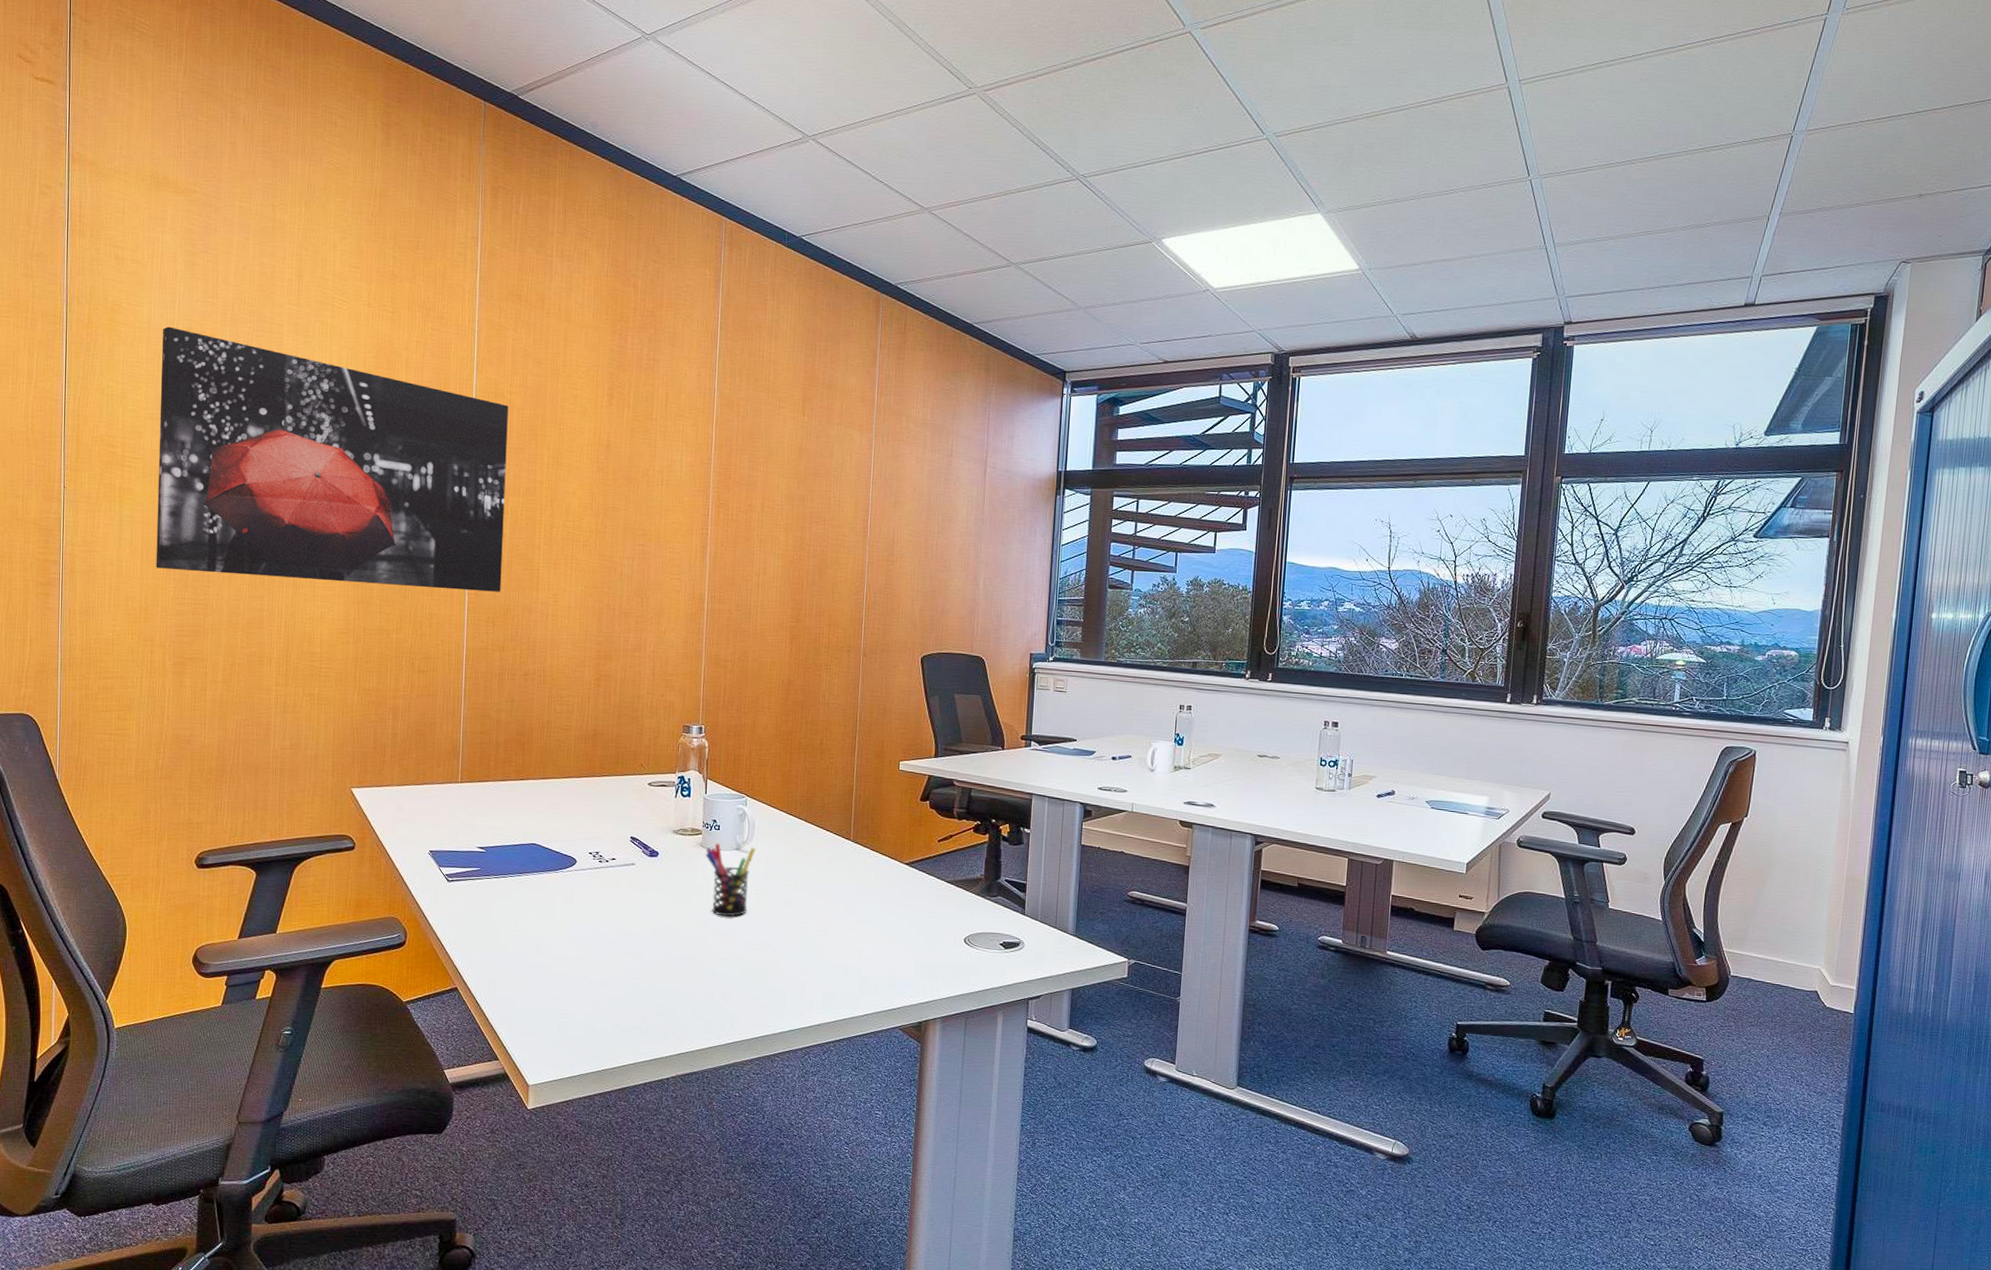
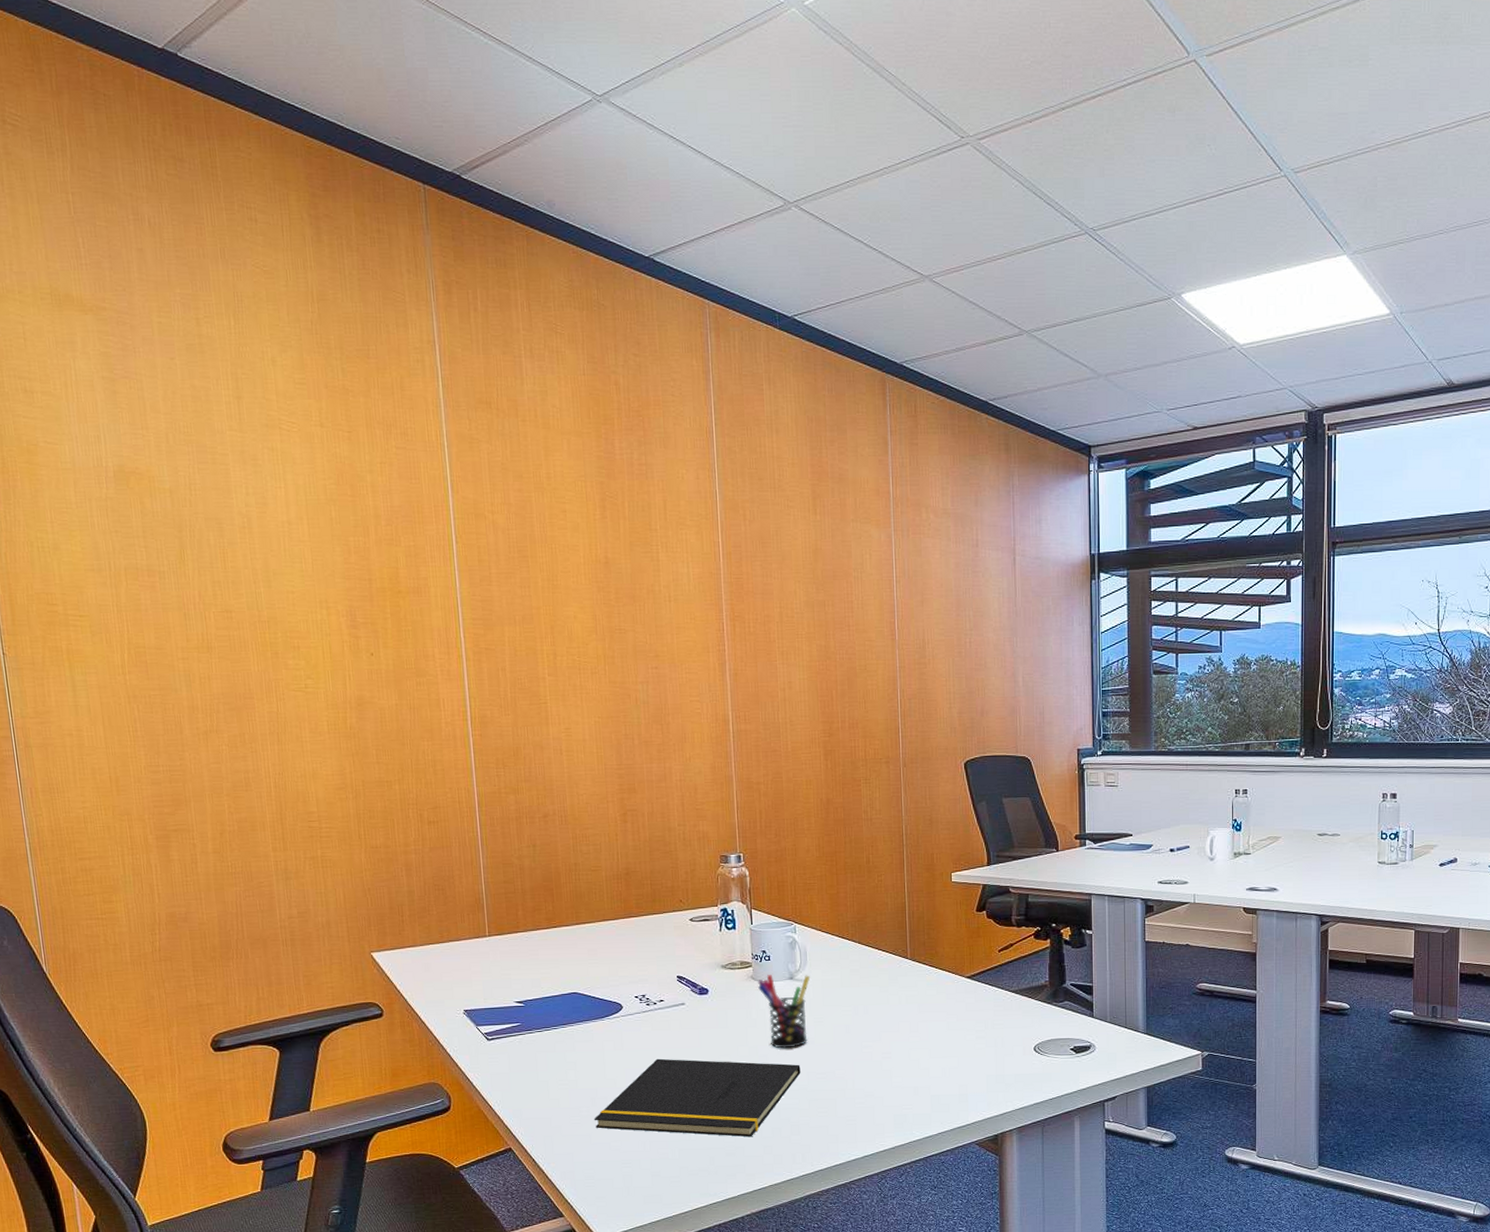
wall art: present [156,326,509,592] -> none [90,465,508,736]
notepad: none [537,914,738,1000] -> present [594,1058,801,1137]

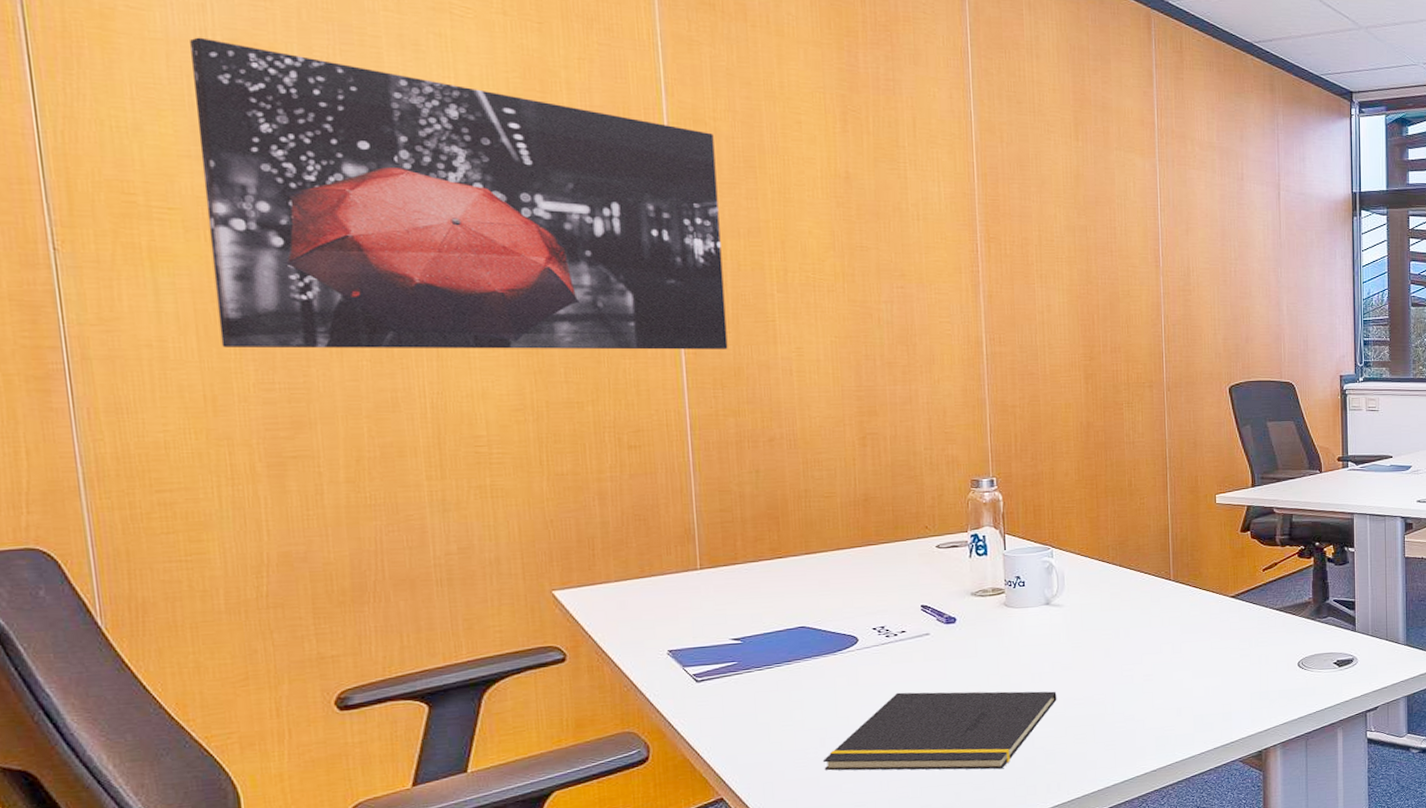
wall art: none [90,465,508,736] -> present [190,37,728,350]
pen holder: present [758,975,811,1049] -> none [1011,600,1068,676]

